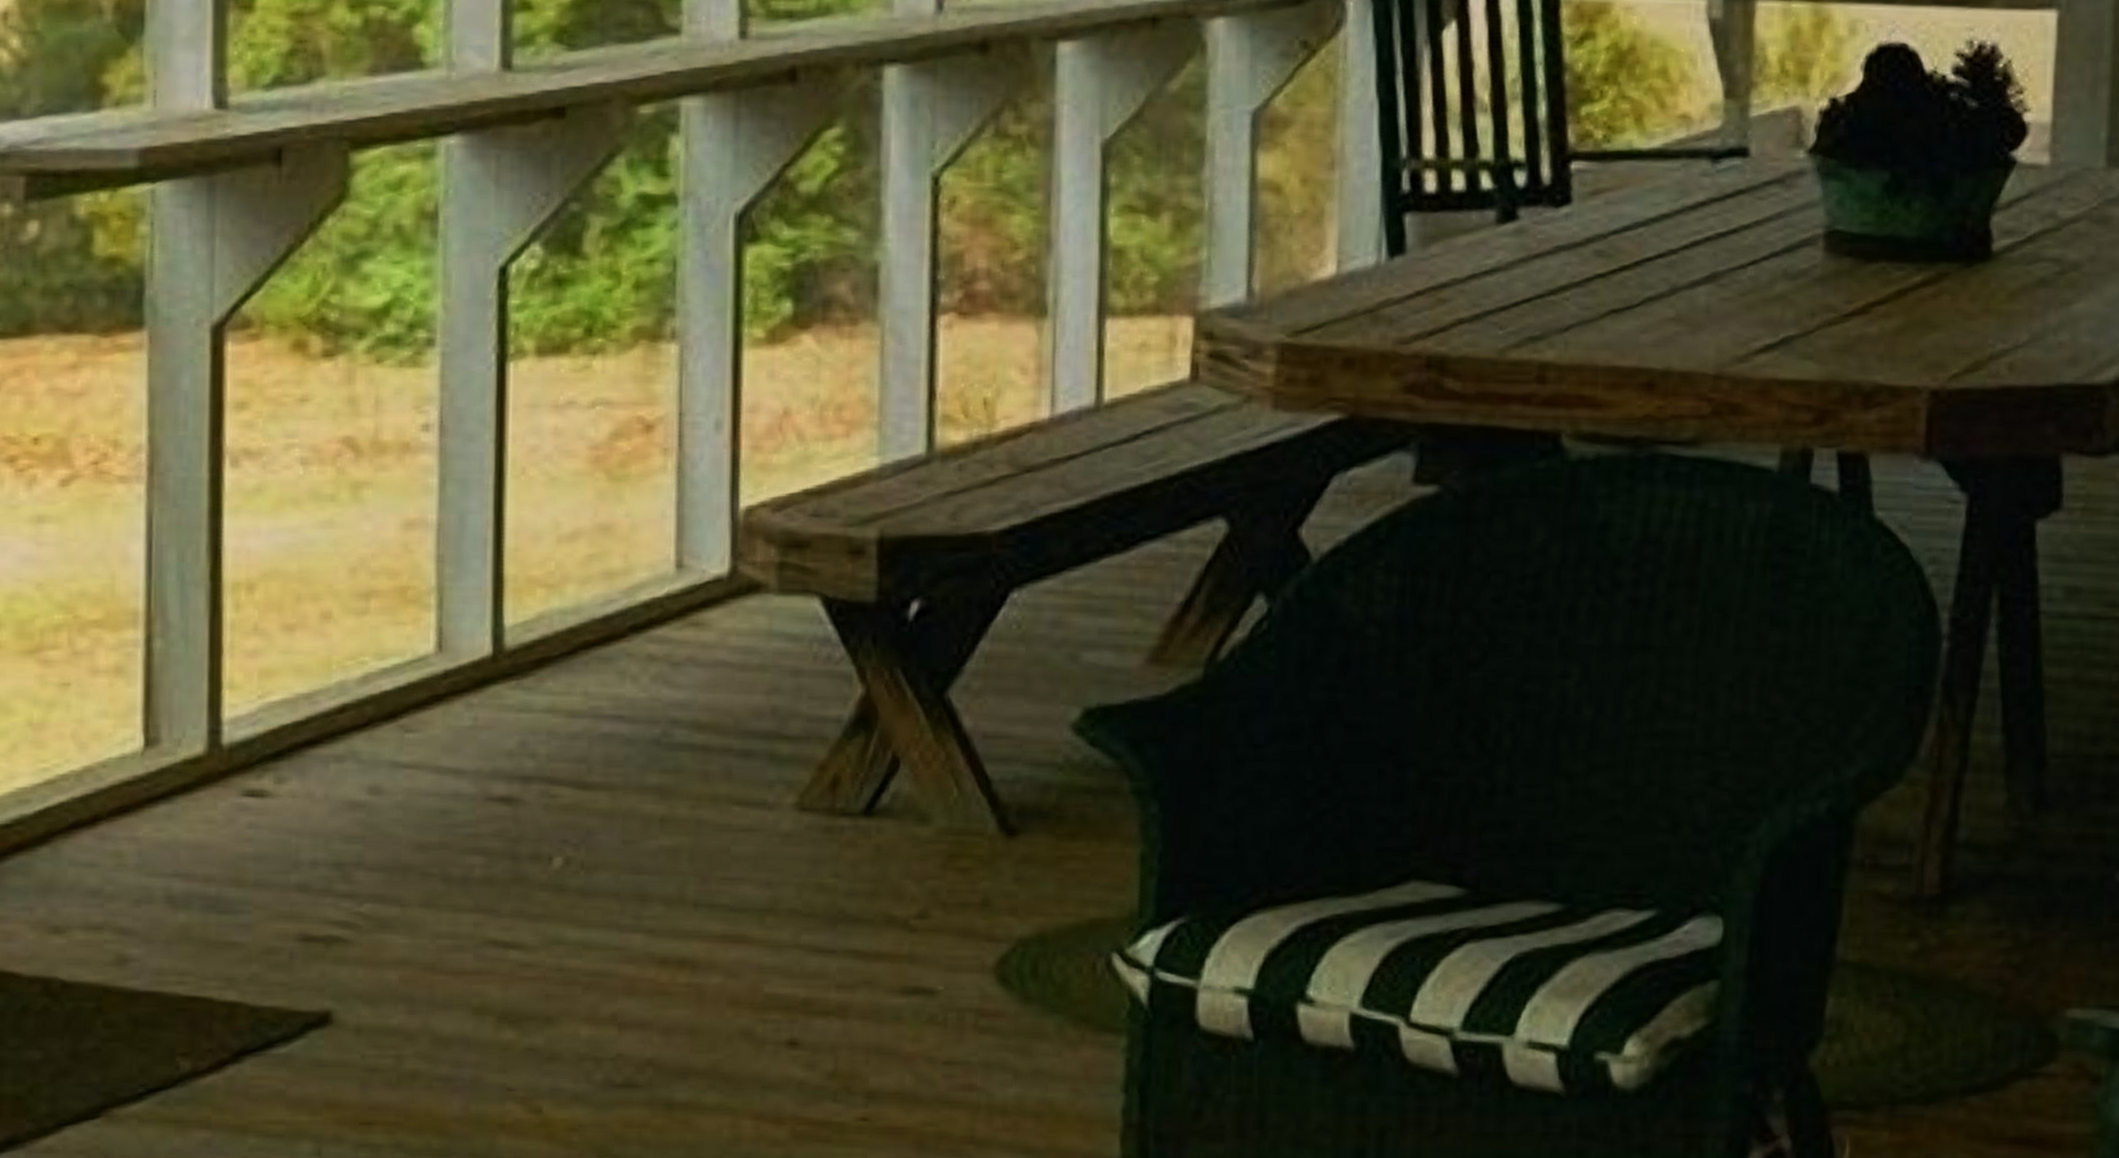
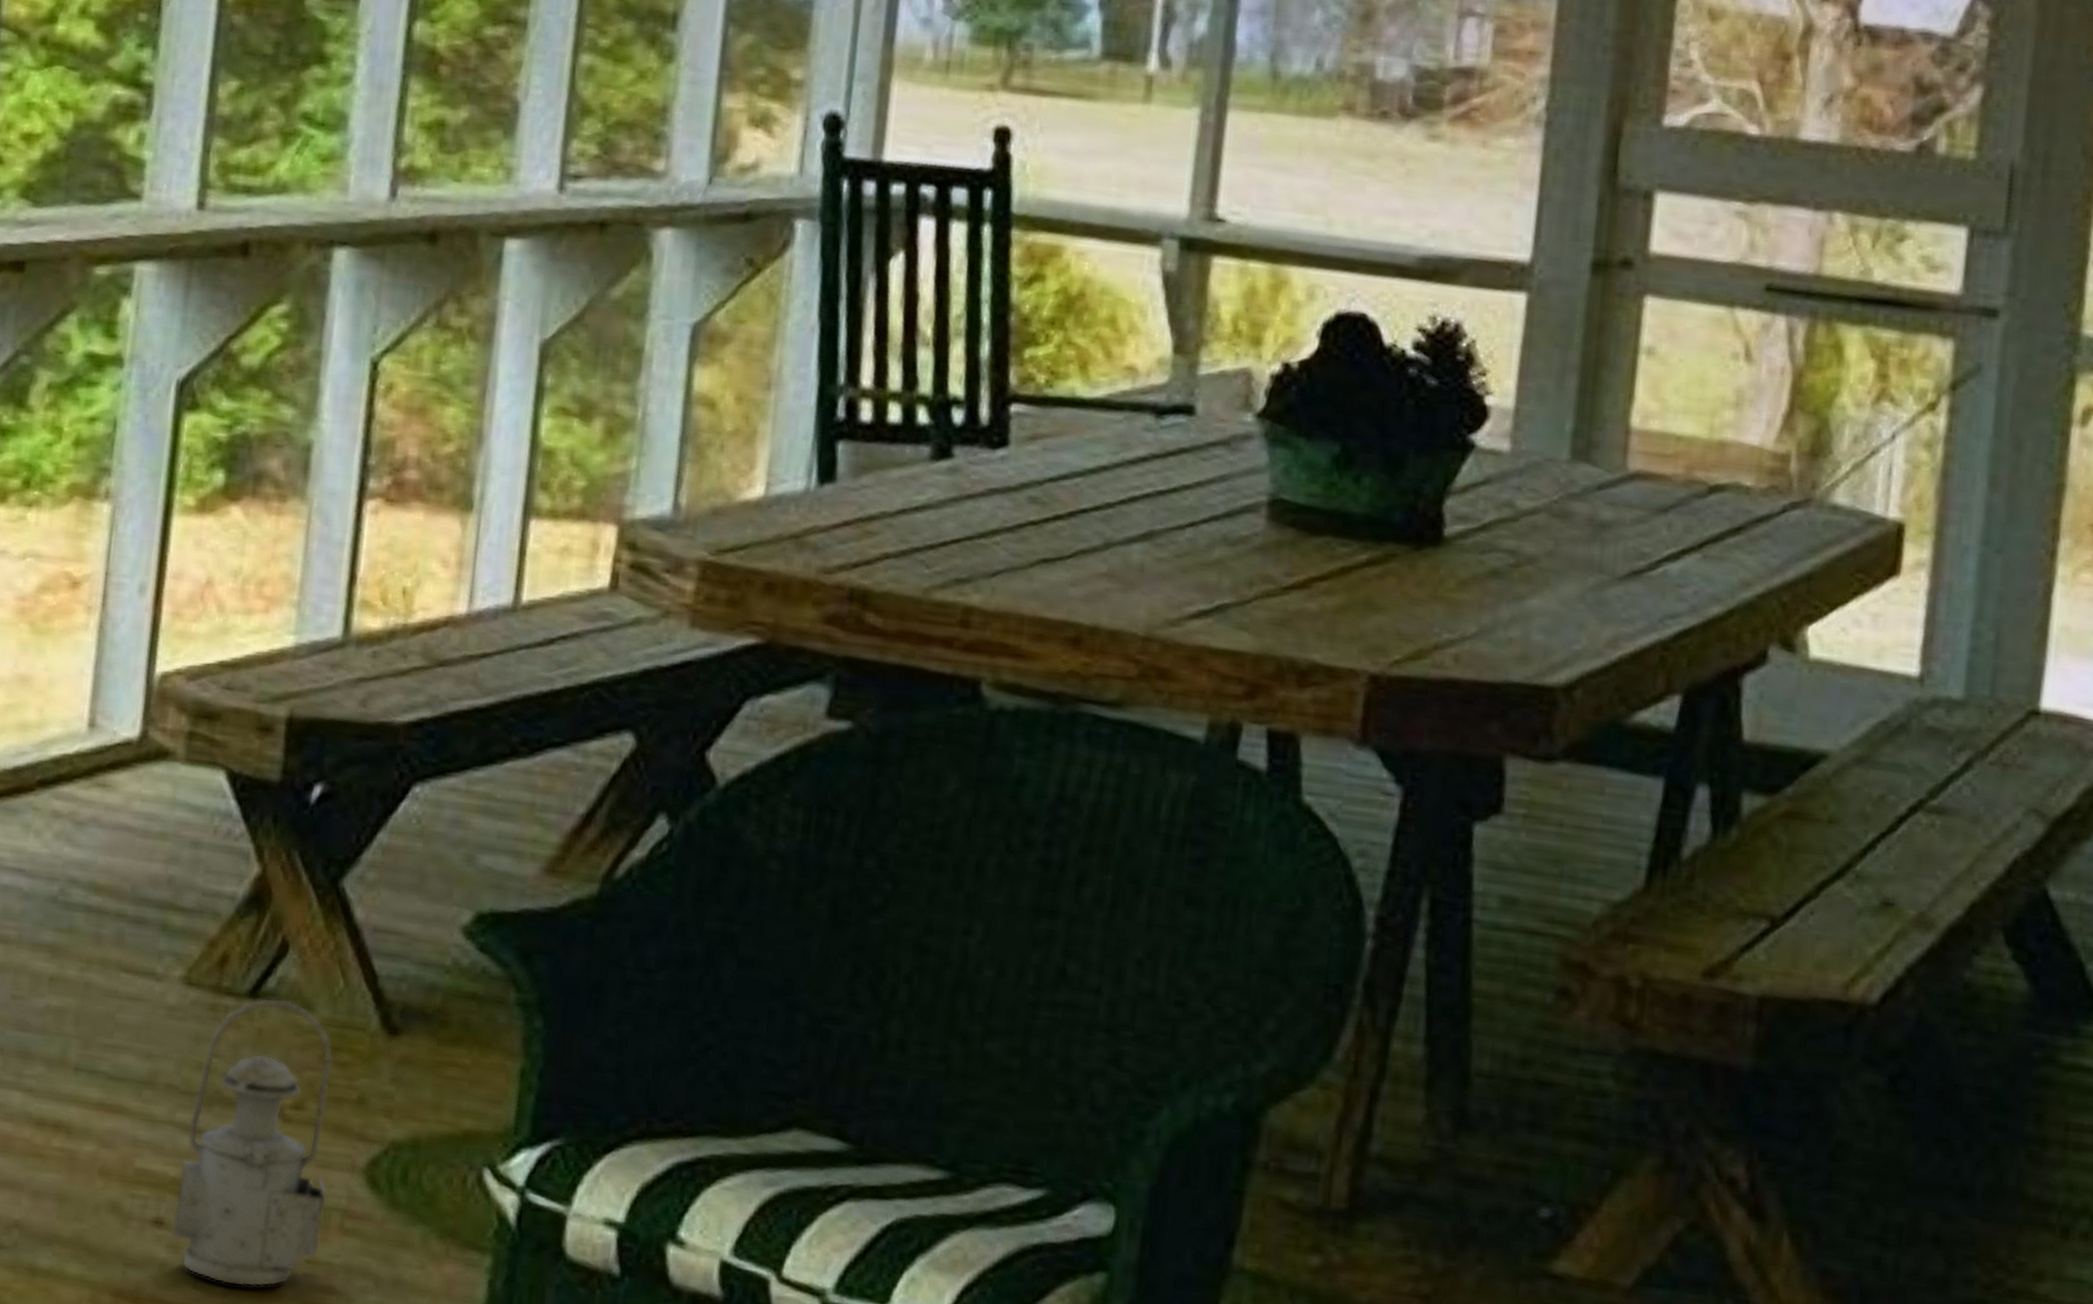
lantern: none [807,813,959,1095] -> present [171,998,334,1287]

